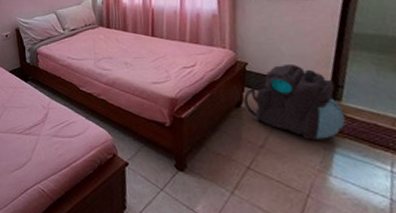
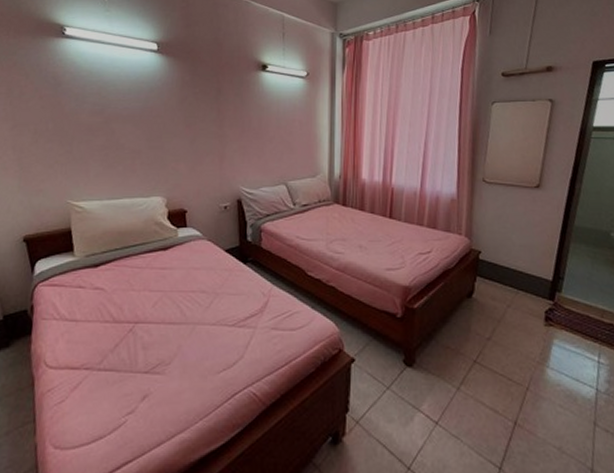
backpack: present [243,63,345,139] -> none [475,253,563,331]

